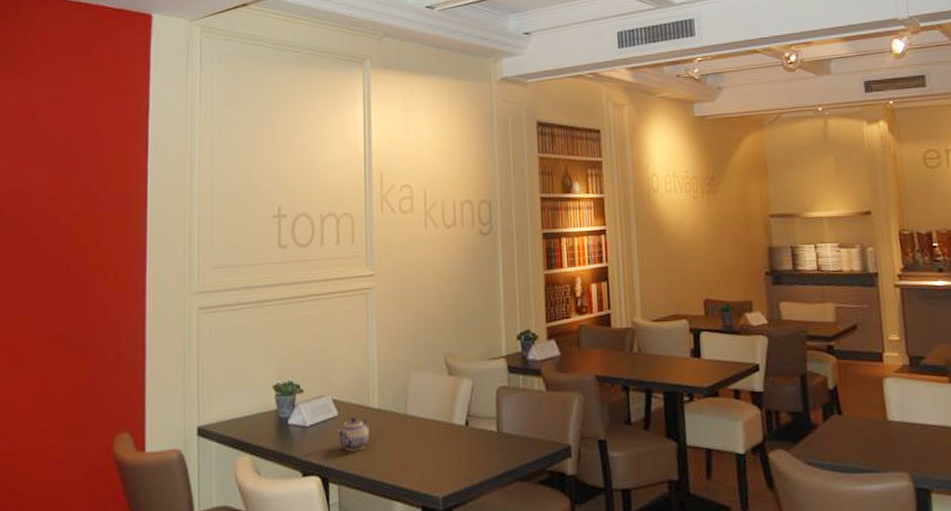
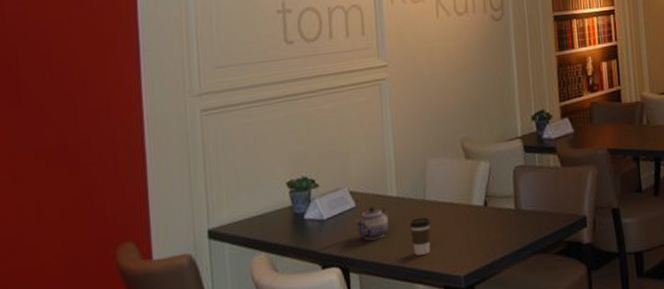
coffee cup: none [390,432,411,471] -> present [410,217,431,256]

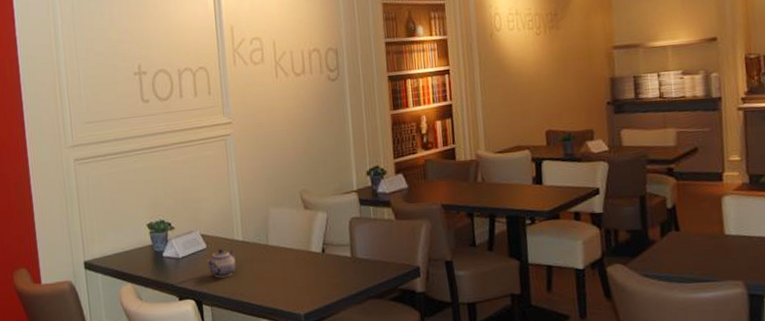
coffee cup: present [410,217,431,256] -> none [254,260,274,294]

